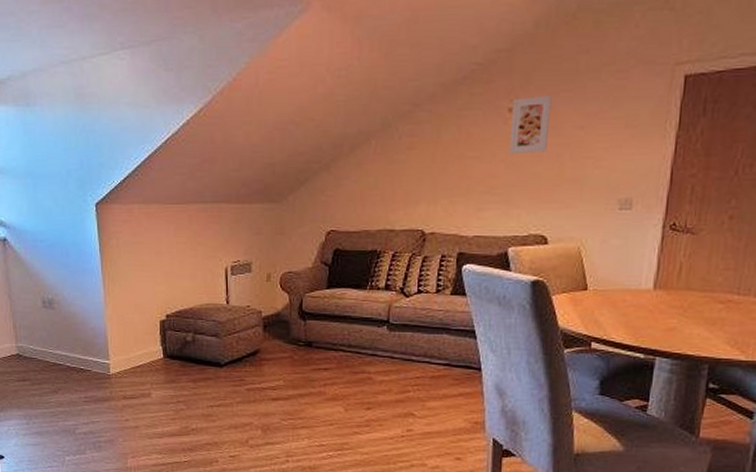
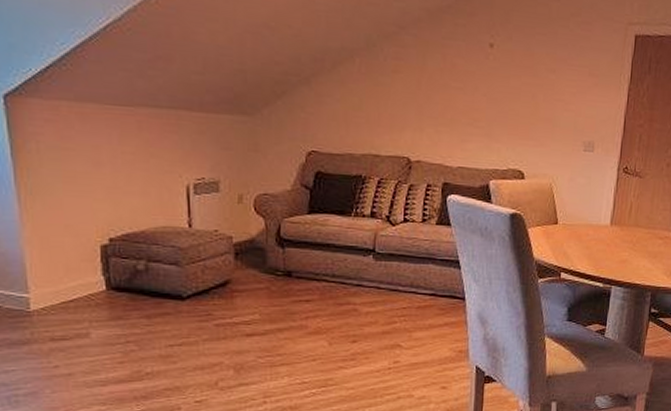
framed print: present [508,95,552,155] -> none [490,35,528,91]

